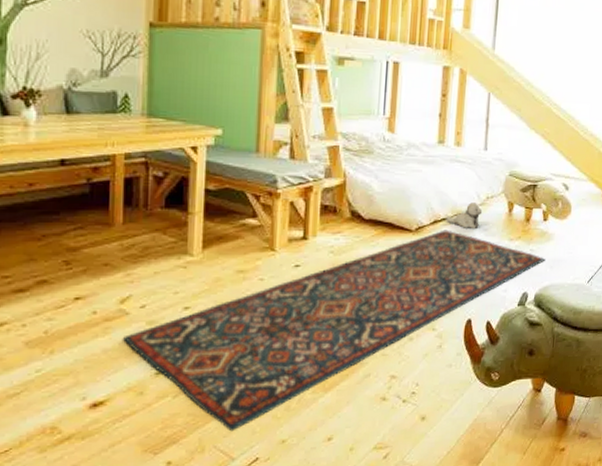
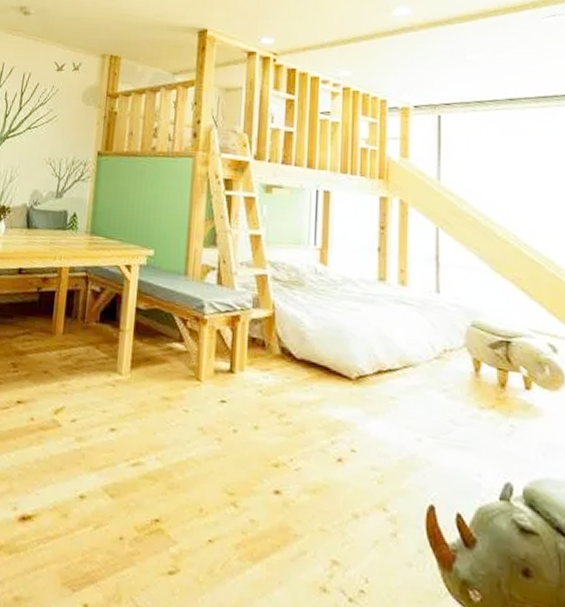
rug: present [123,230,546,432] -> none [54,383,535,586]
plush toy: present [446,202,483,228] -> none [392,354,440,387]

